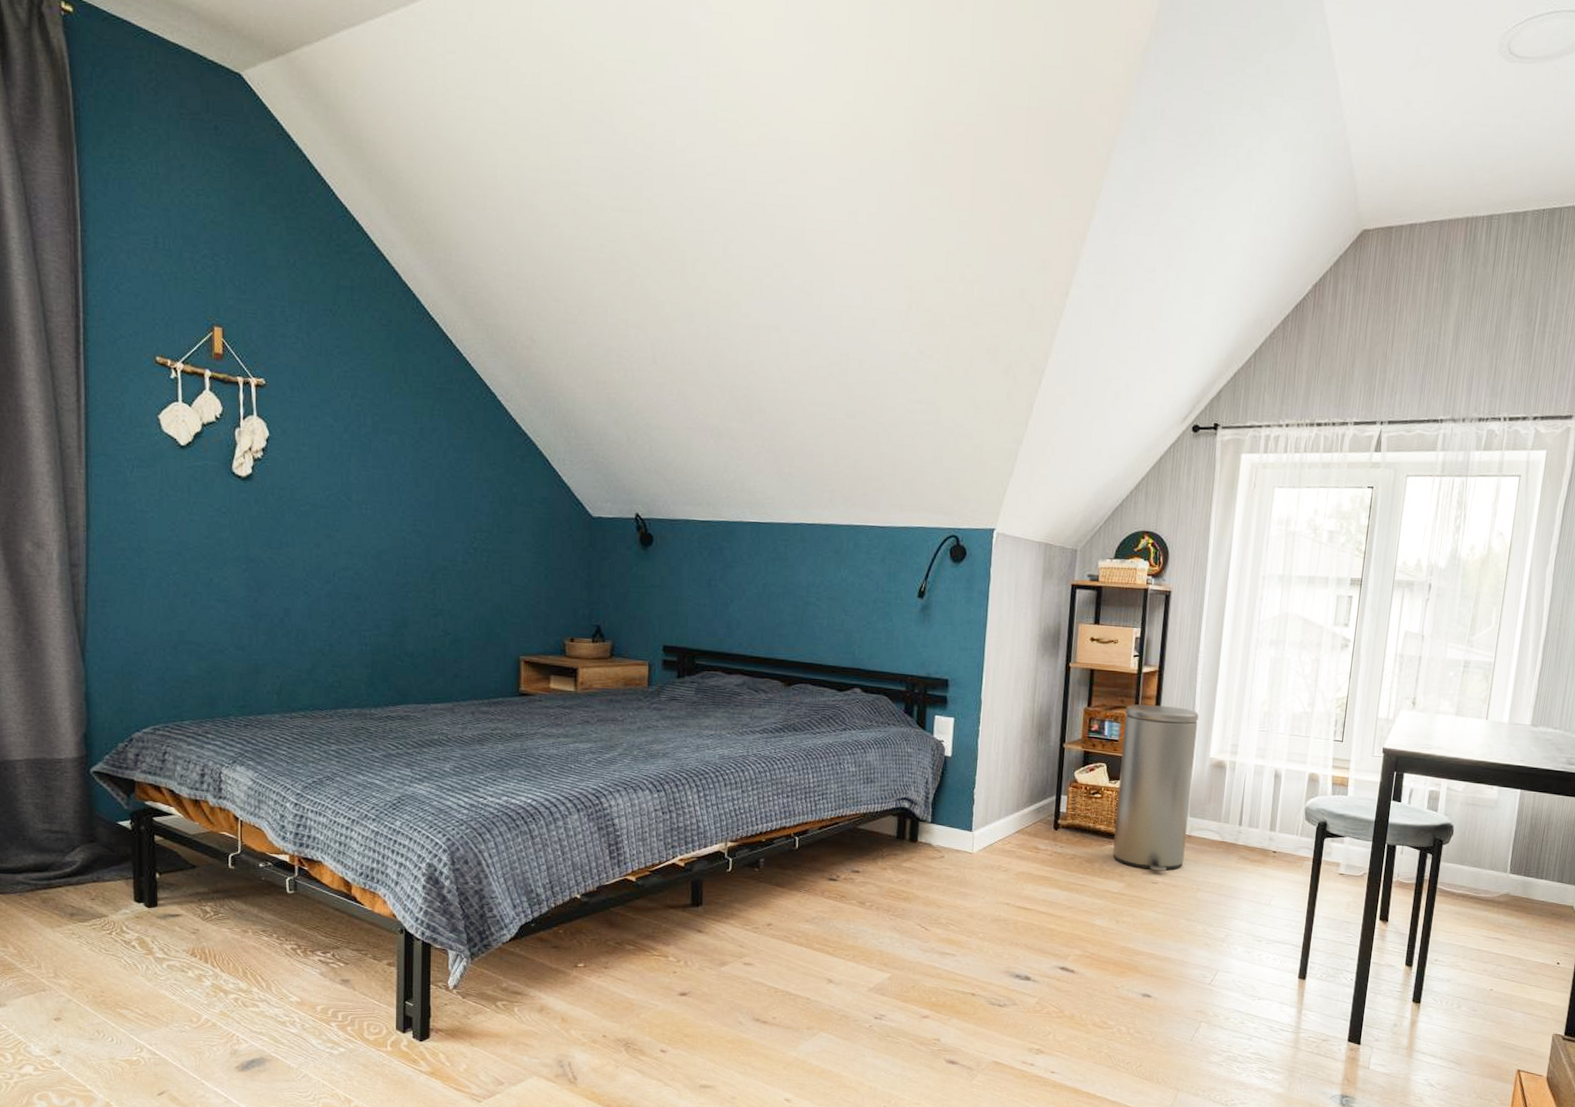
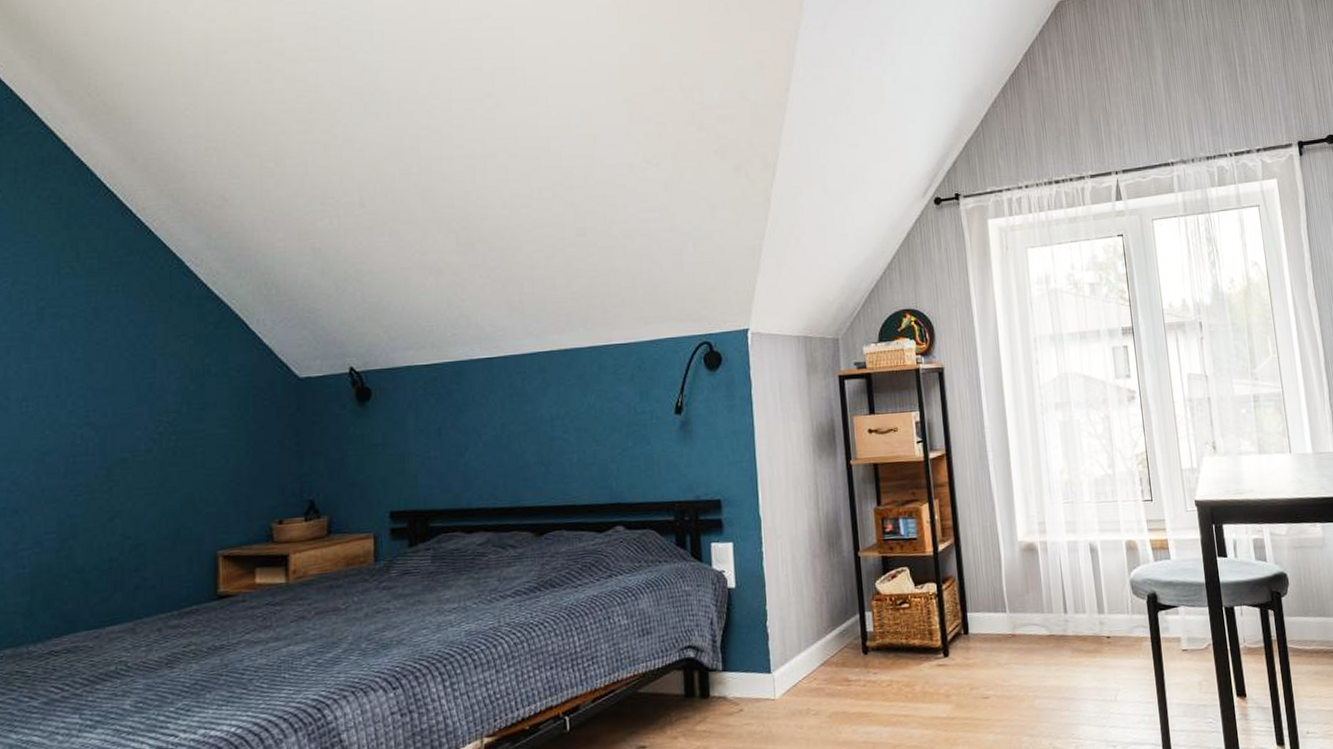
pedal bin: present [1112,704,1199,871] -> none [919,490,1013,684]

